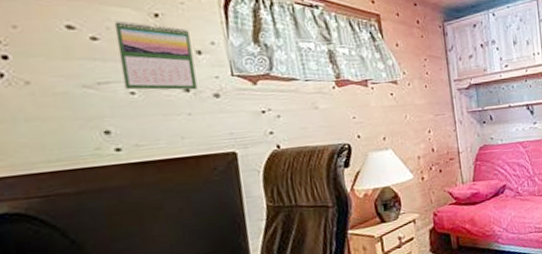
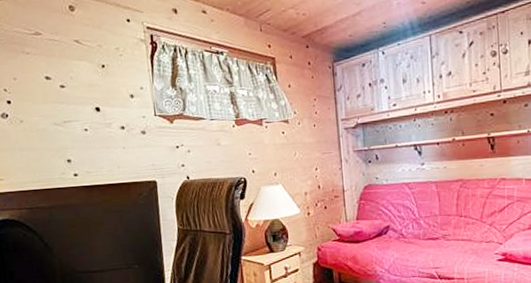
calendar: present [114,20,198,90] -> none [75,71,130,128]

